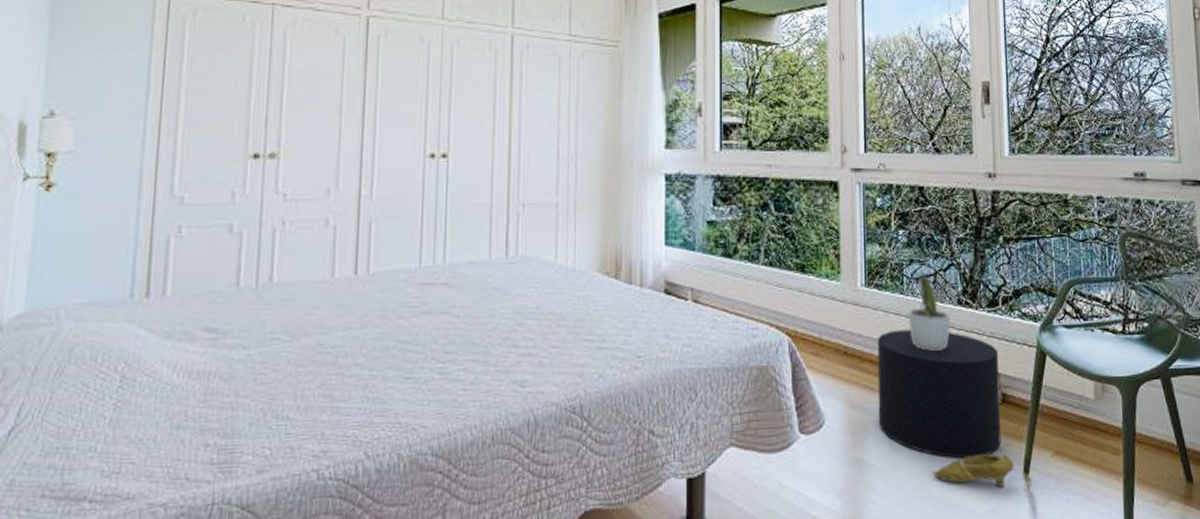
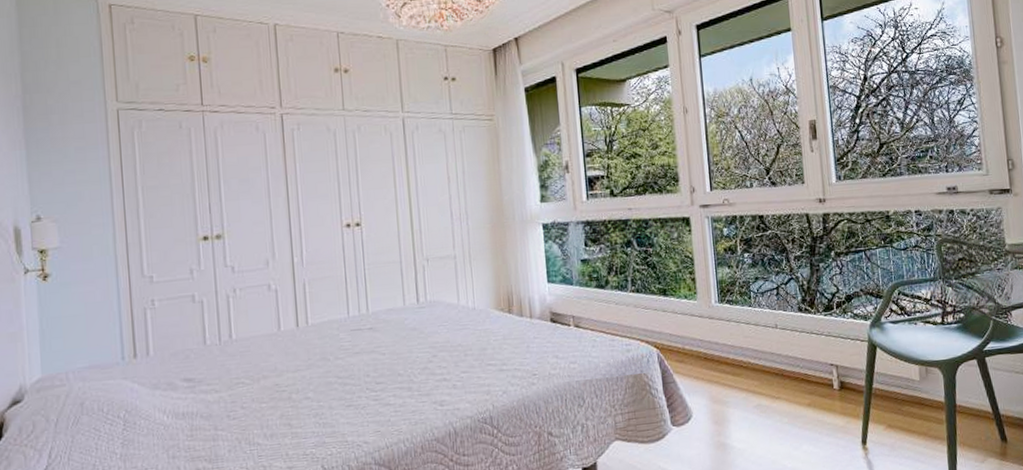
stool: present [877,329,1001,459] -> none [732,335,842,437]
potted plant: present [908,265,950,351] -> none [756,280,793,351]
shoe: present [933,453,1014,488] -> none [785,430,853,457]

